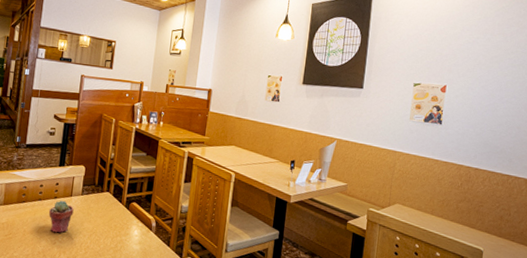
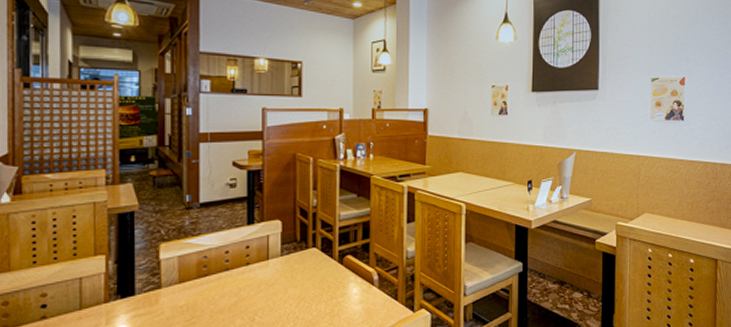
potted succulent: present [48,200,74,233] -> none [240,266,273,307]

